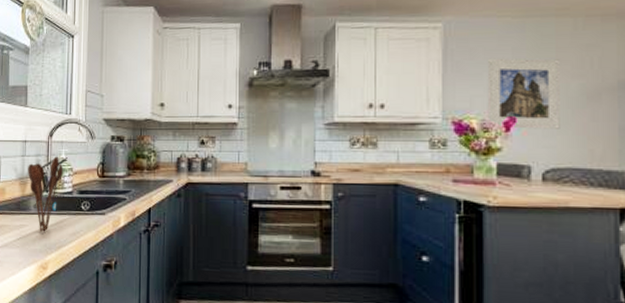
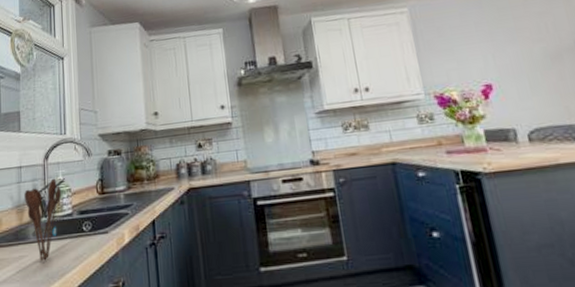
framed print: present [487,58,560,129] -> none [455,28,534,96]

